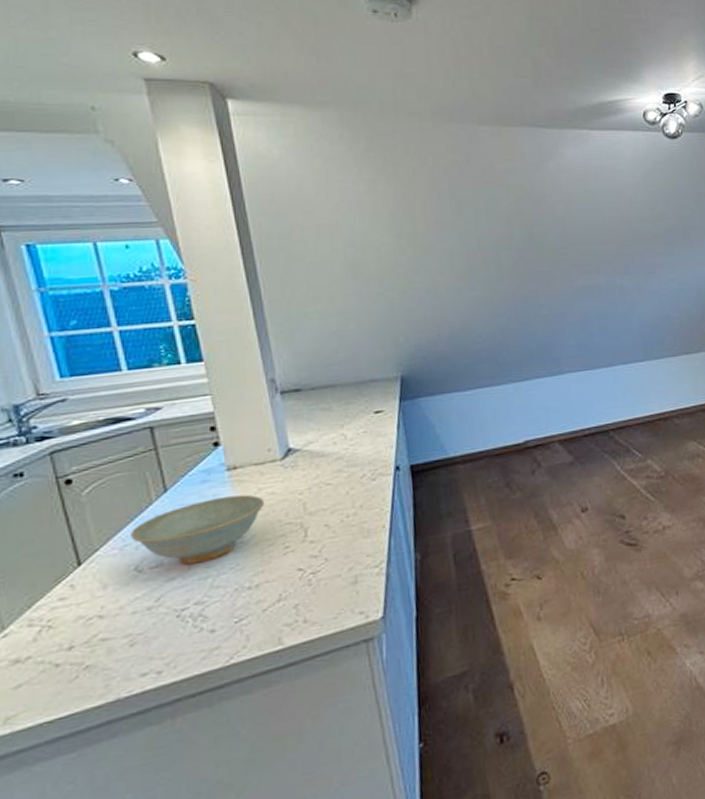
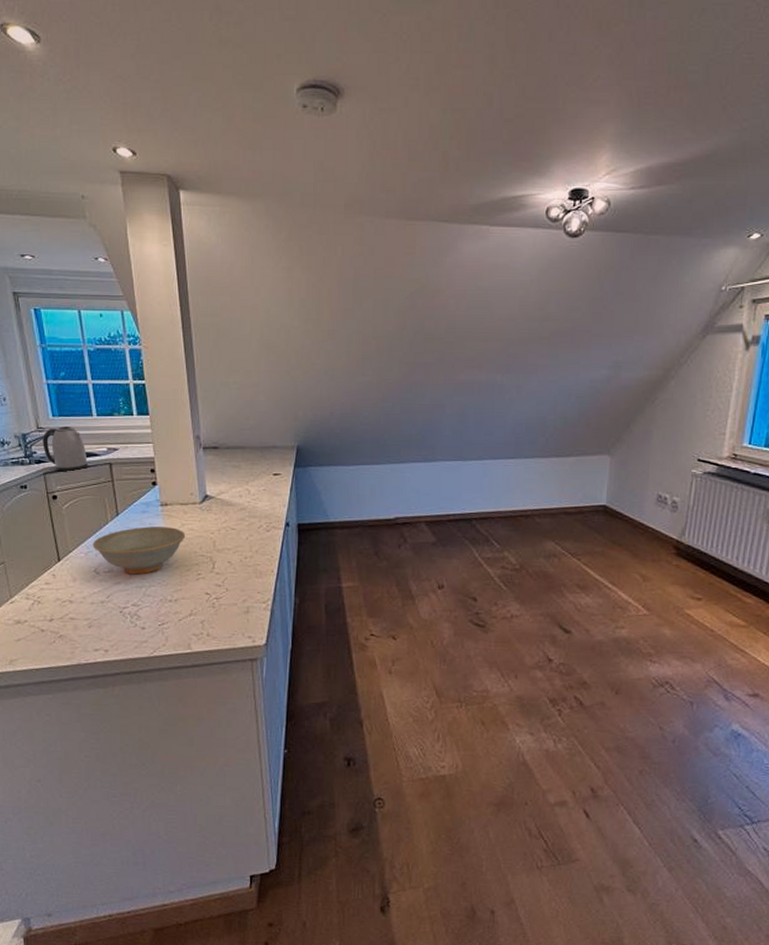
kettle: none [46,387,118,448] -> present [42,426,88,472]

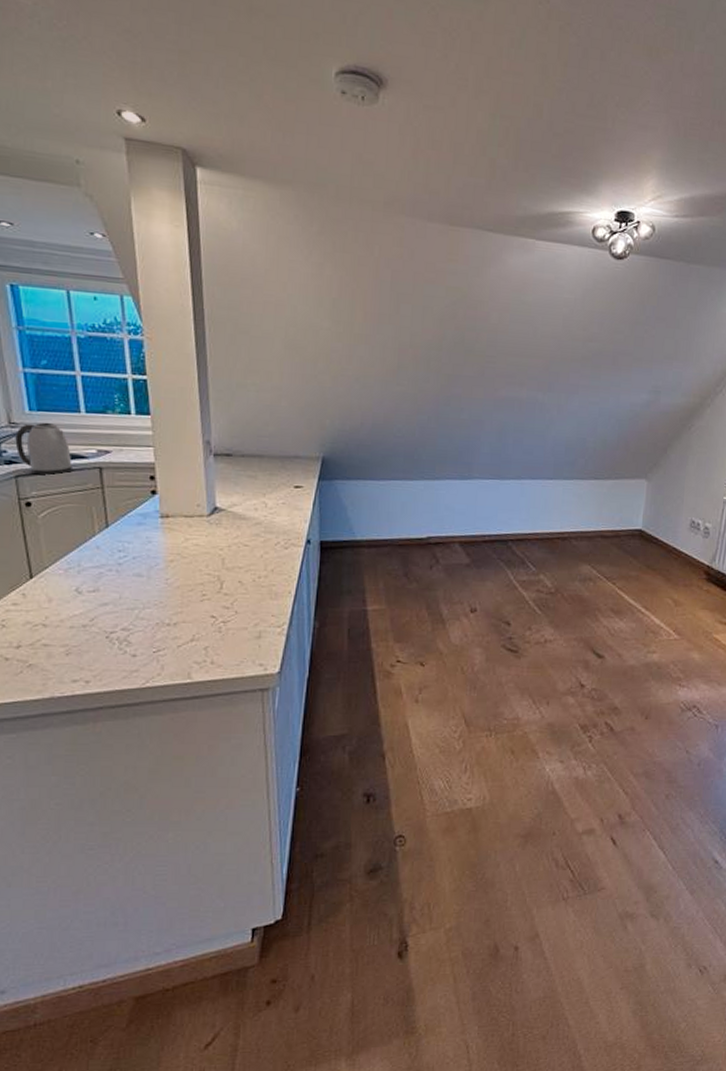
dish: present [93,526,186,575] -> none [75,540,190,595]

